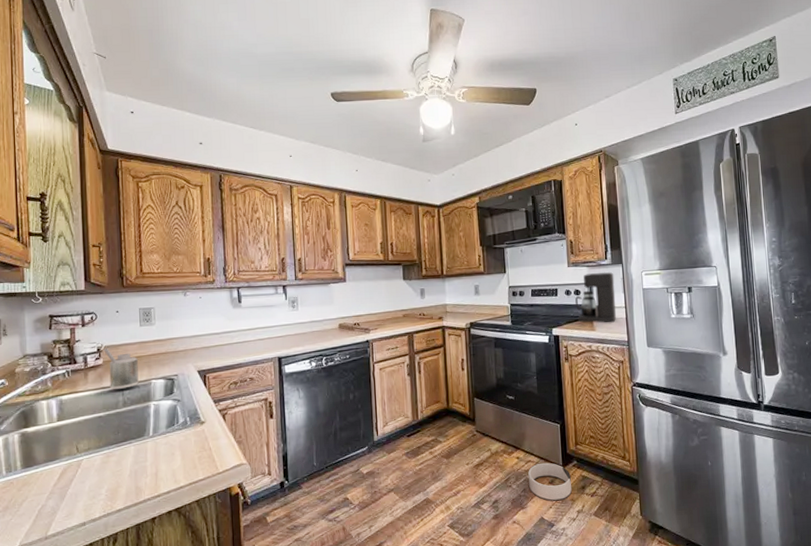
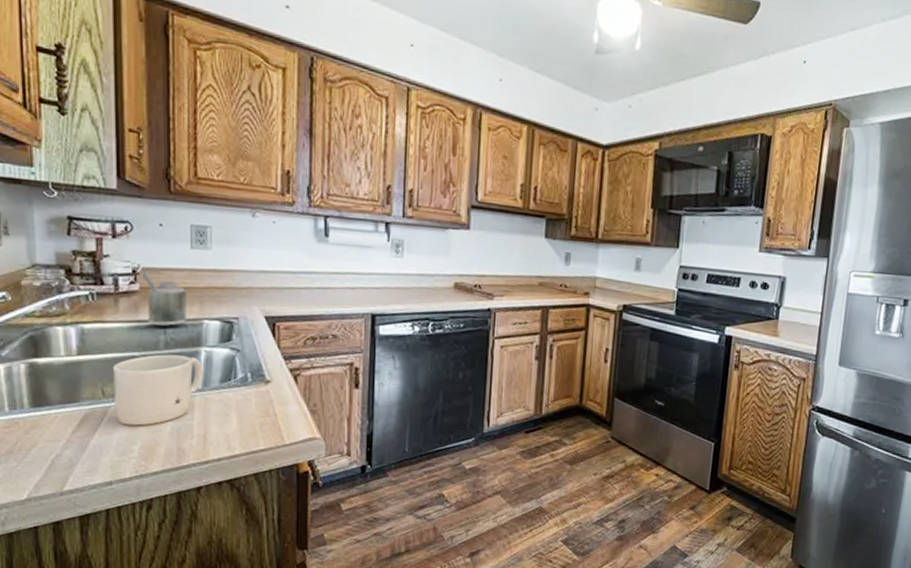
mug: none [84,410,153,473] -> present [112,354,203,426]
pet bowl: present [528,462,572,501] -> none [665,484,717,530]
coffee maker: present [575,272,617,323] -> none [760,264,816,330]

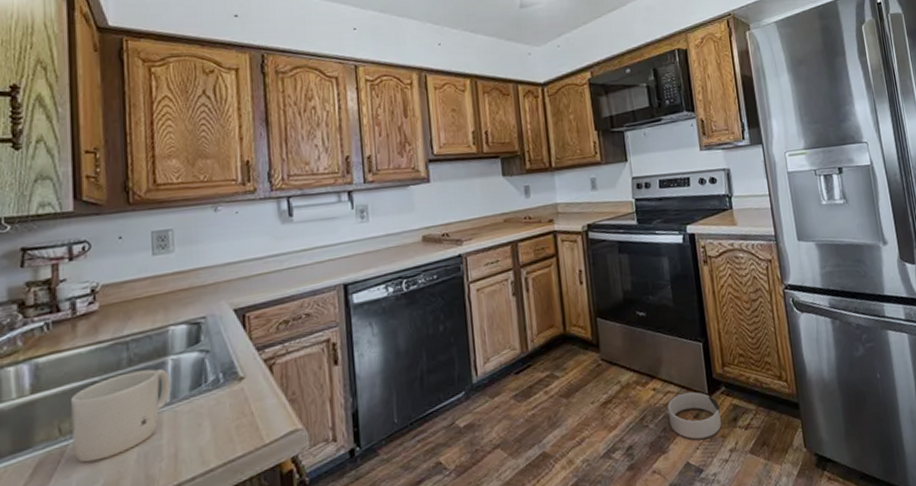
soap dispenser: present [141,271,188,327] -> none [100,288,151,345]
pet bowl: none [665,484,717,530] -> present [667,391,722,441]

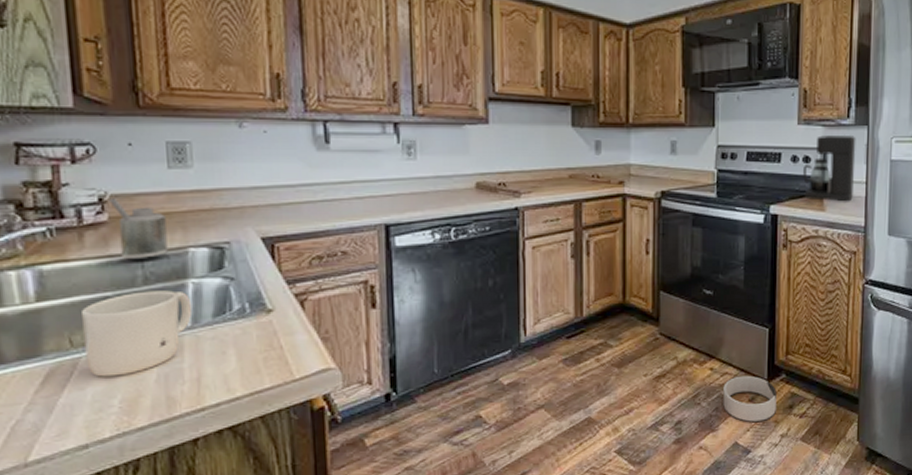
soap dispenser: none [100,288,151,345] -> present [109,198,168,260]
coffee maker: none [711,155,760,217] -> present [803,135,856,202]

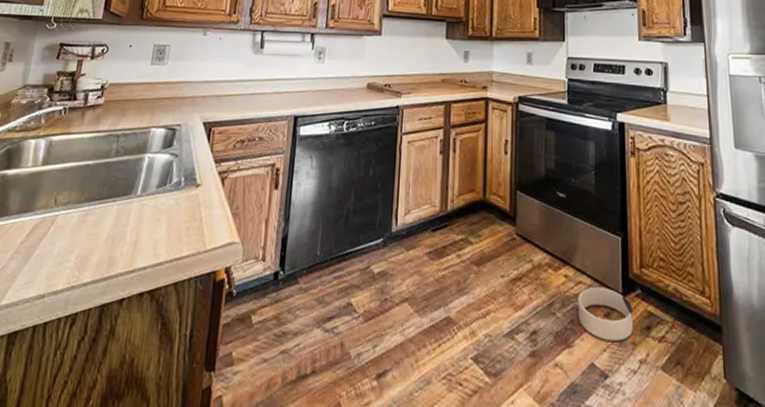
mug: present [80,290,193,377] -> none [61,162,145,234]
soap dispenser: present [109,198,168,260] -> none [105,86,143,136]
coffee maker: present [803,135,856,202] -> none [646,51,697,114]

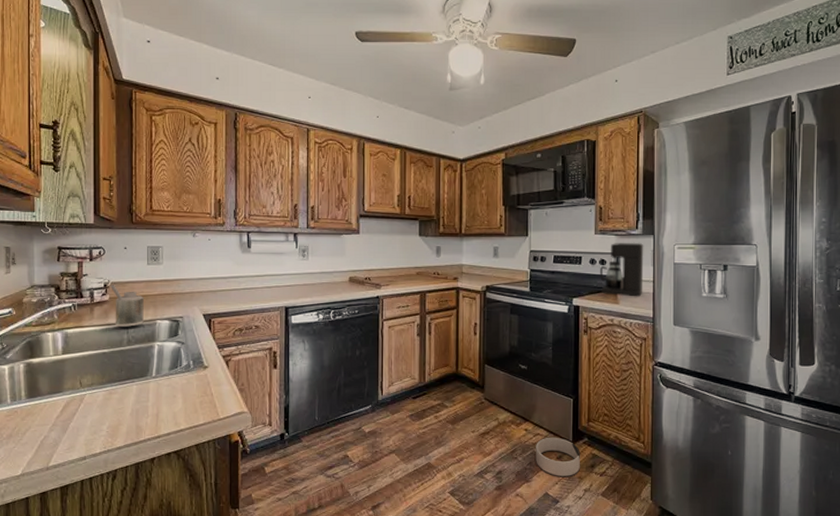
soap dispenser: none [105,86,143,136] -> present [110,285,145,328]
coffee maker: none [646,51,697,114] -> present [600,243,644,297]

